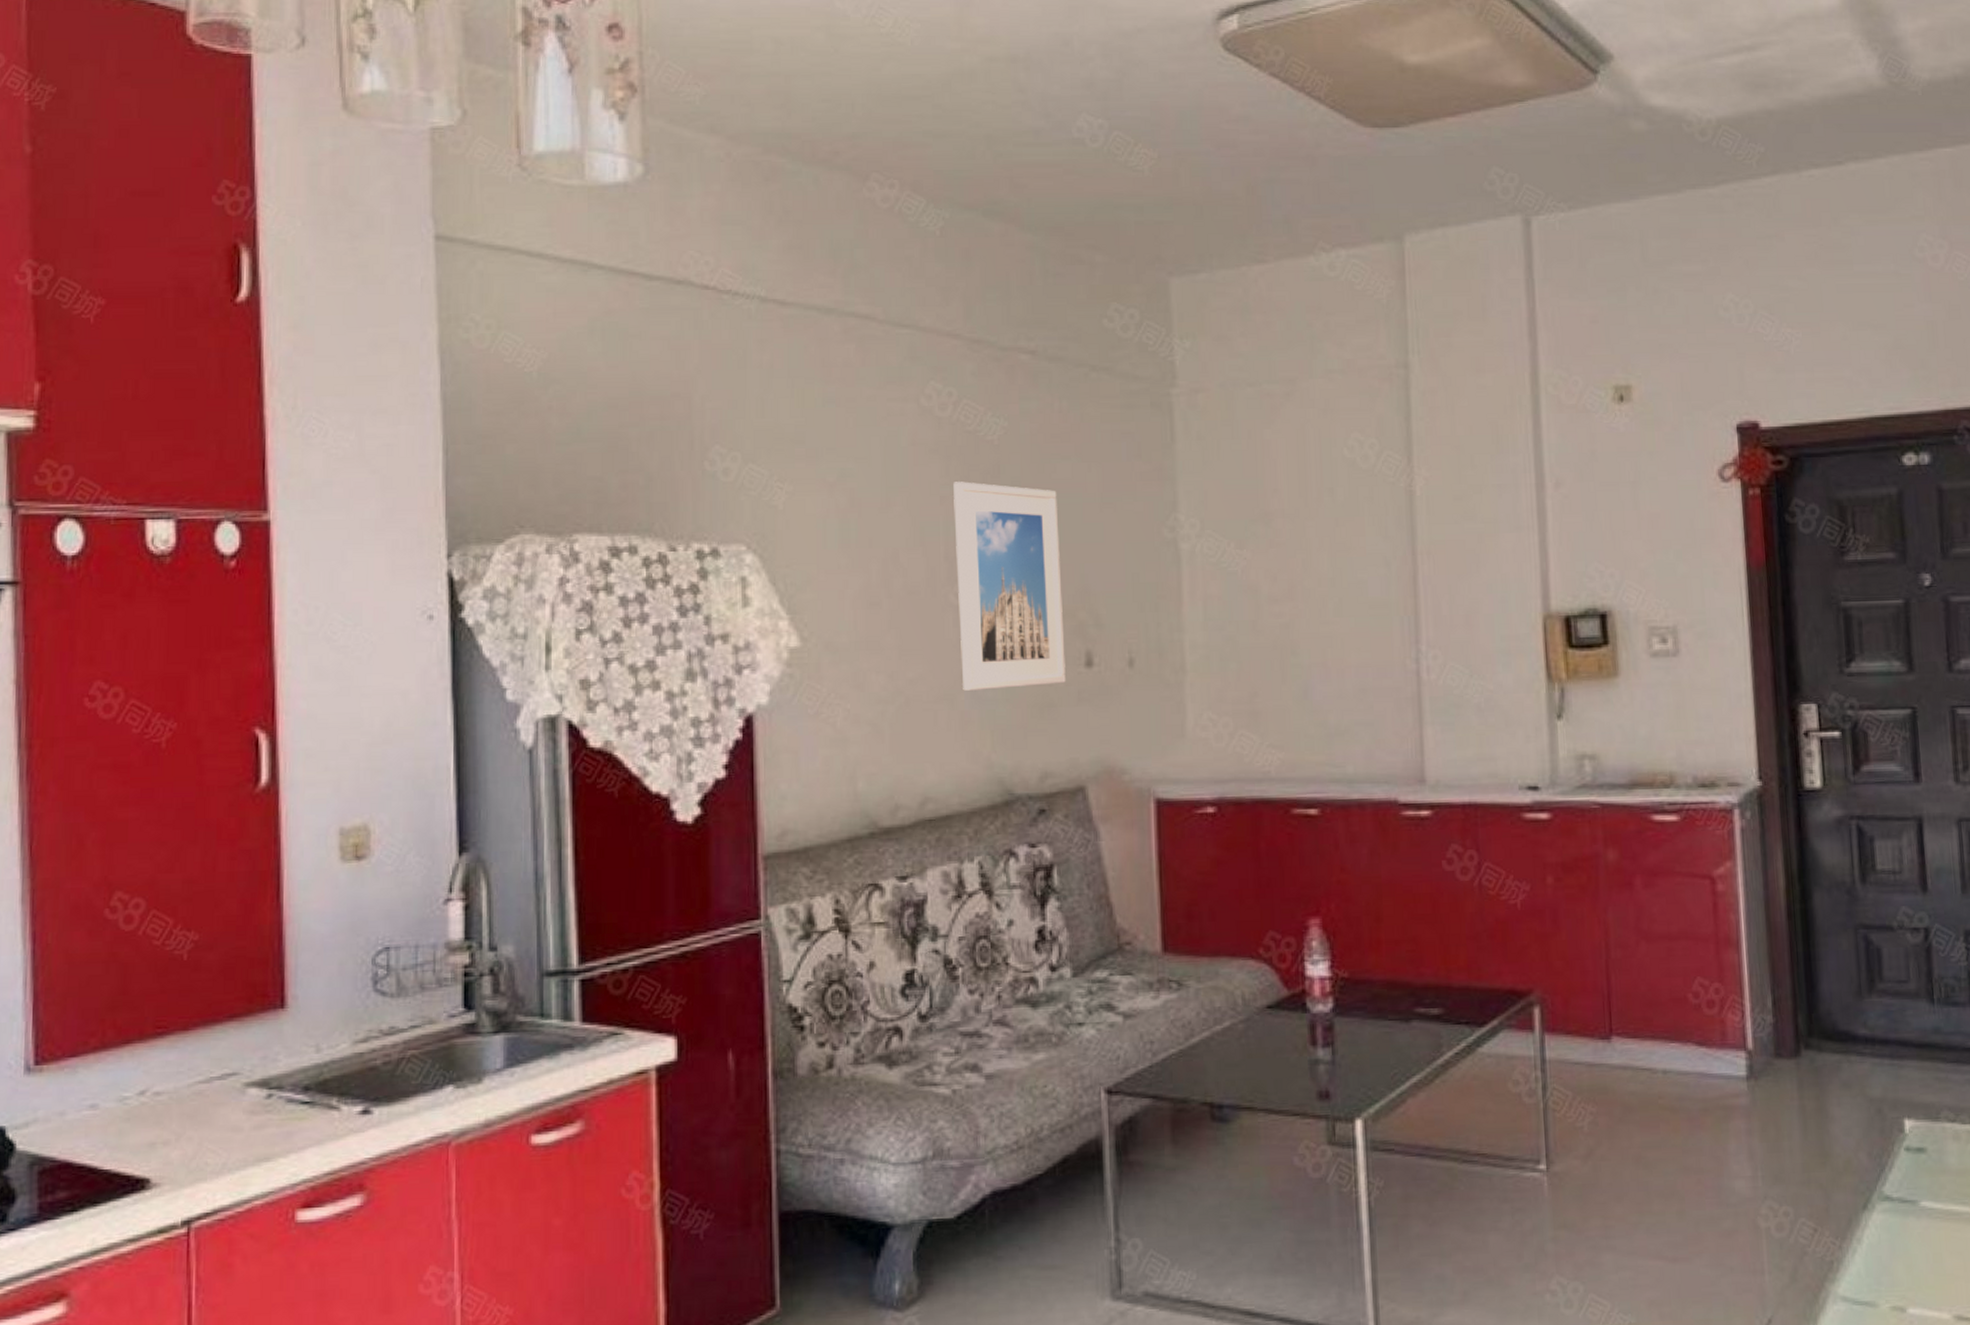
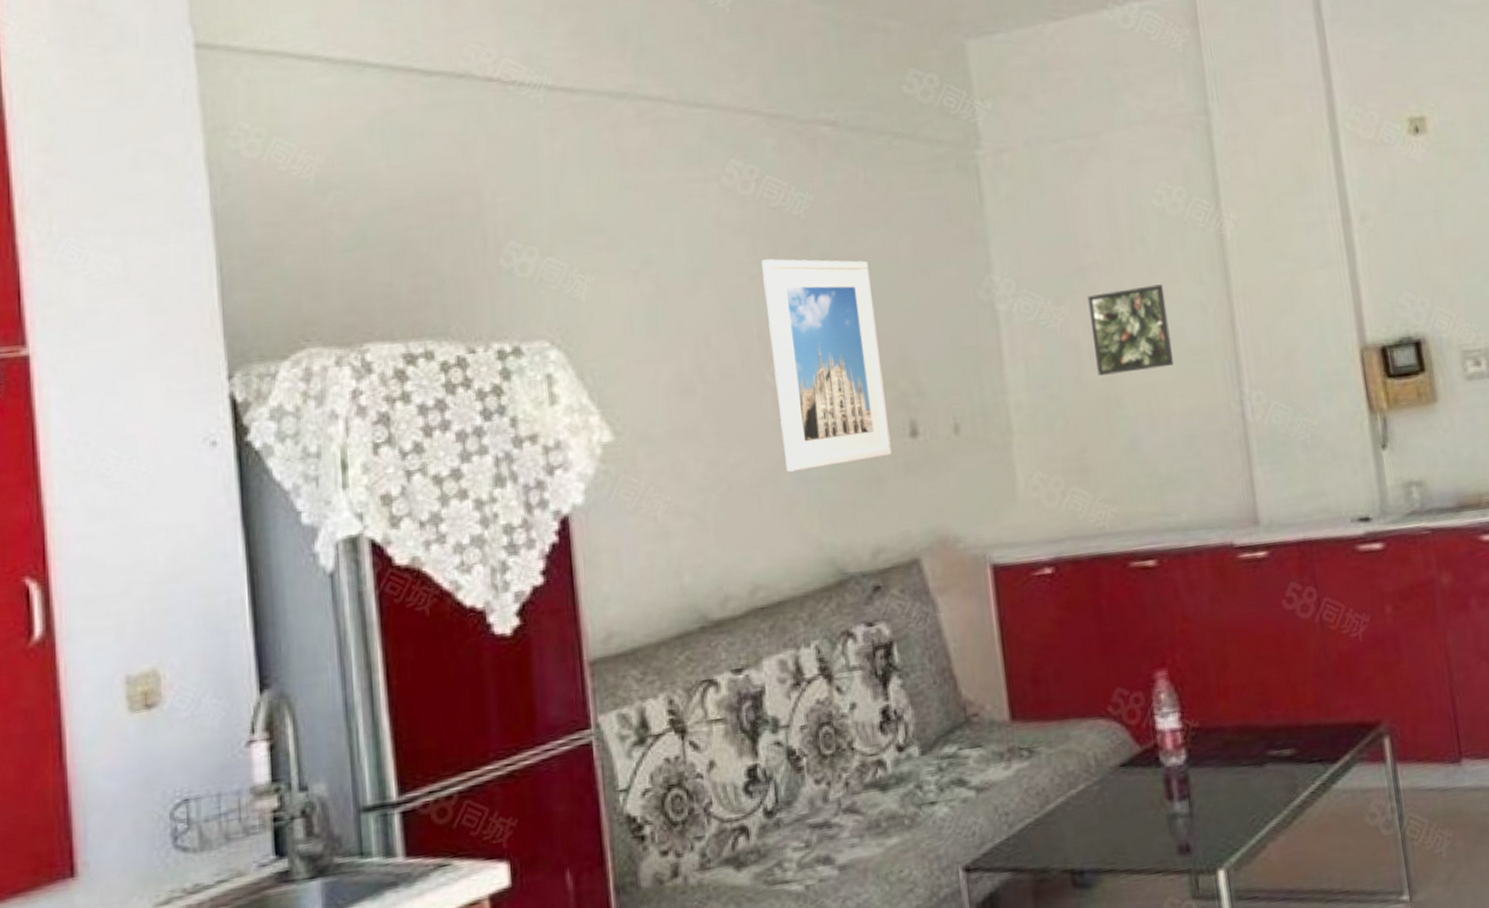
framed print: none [1271,536,1352,623] -> present [1087,284,1173,376]

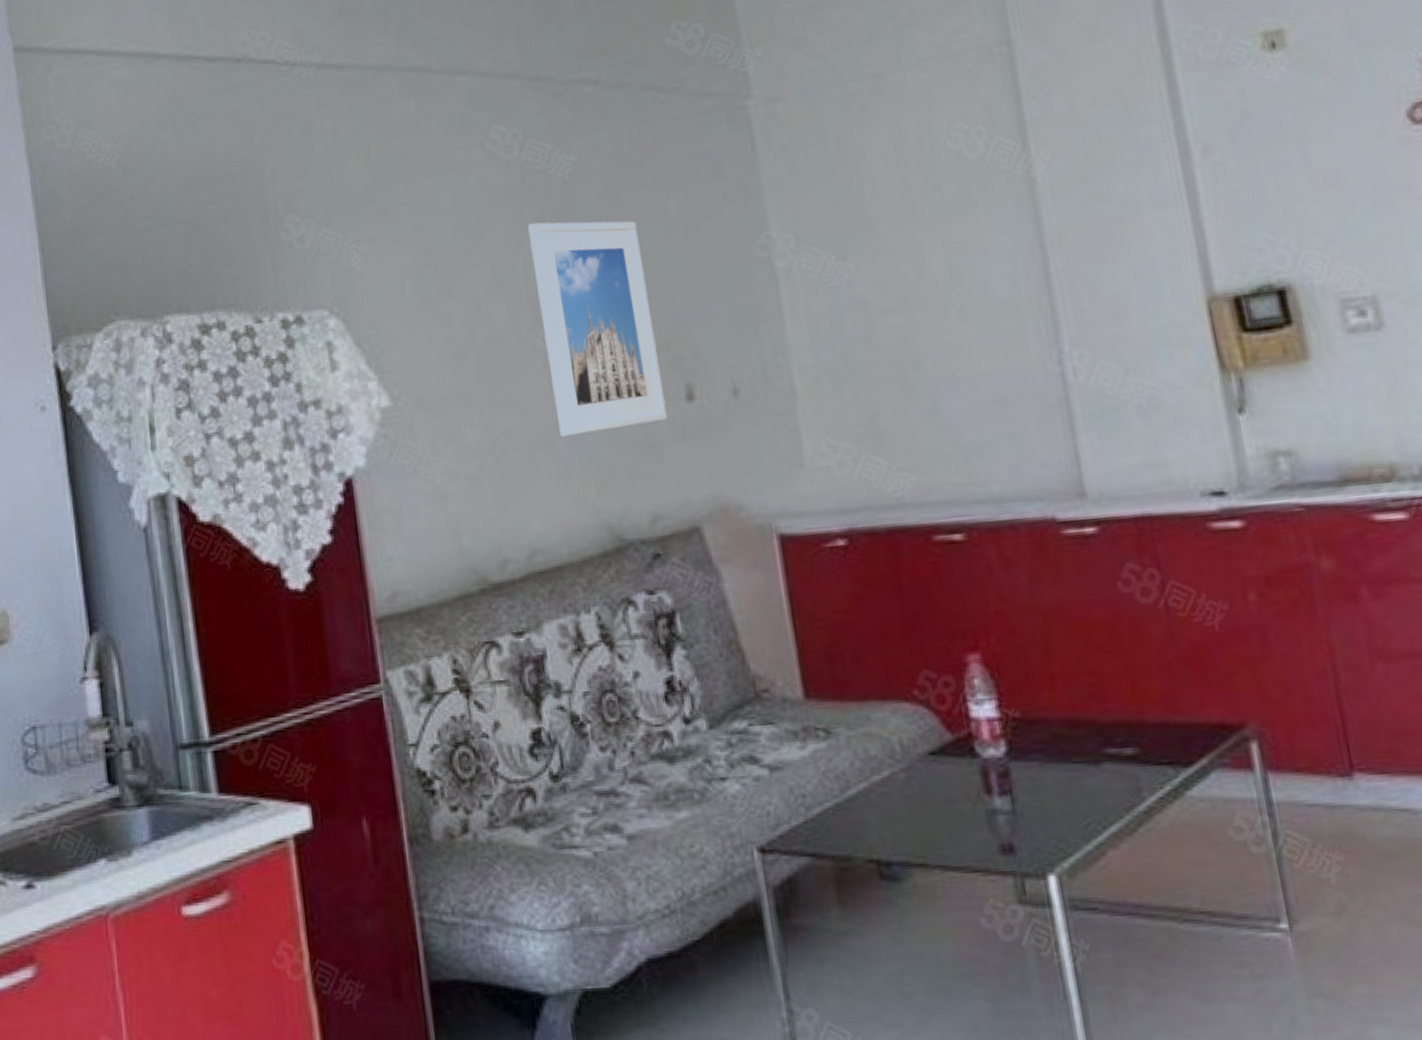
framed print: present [1087,284,1173,376] -> none [876,234,978,335]

